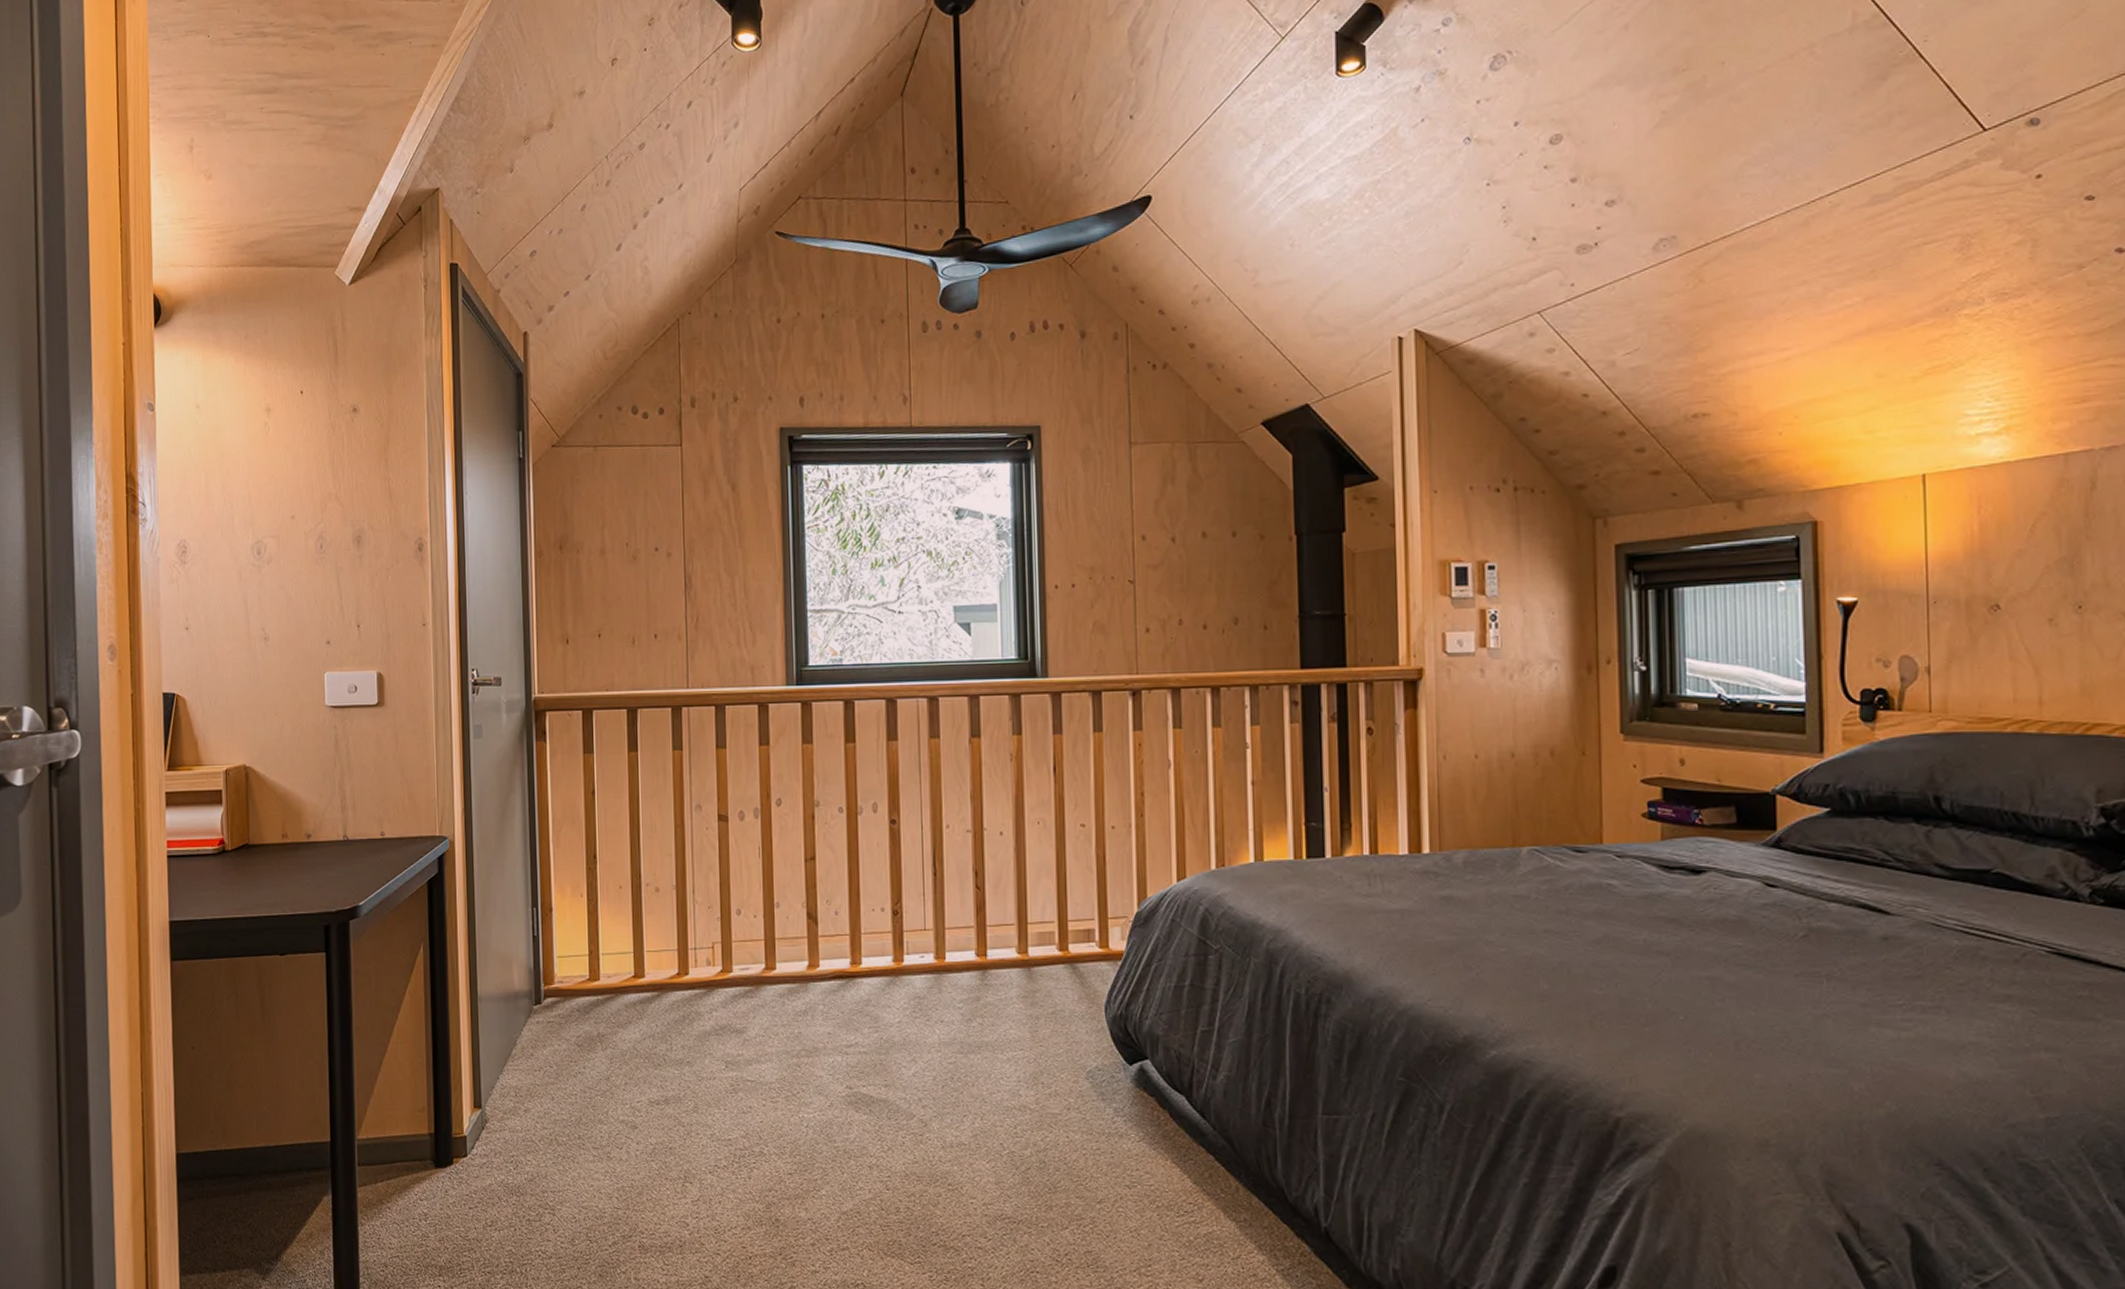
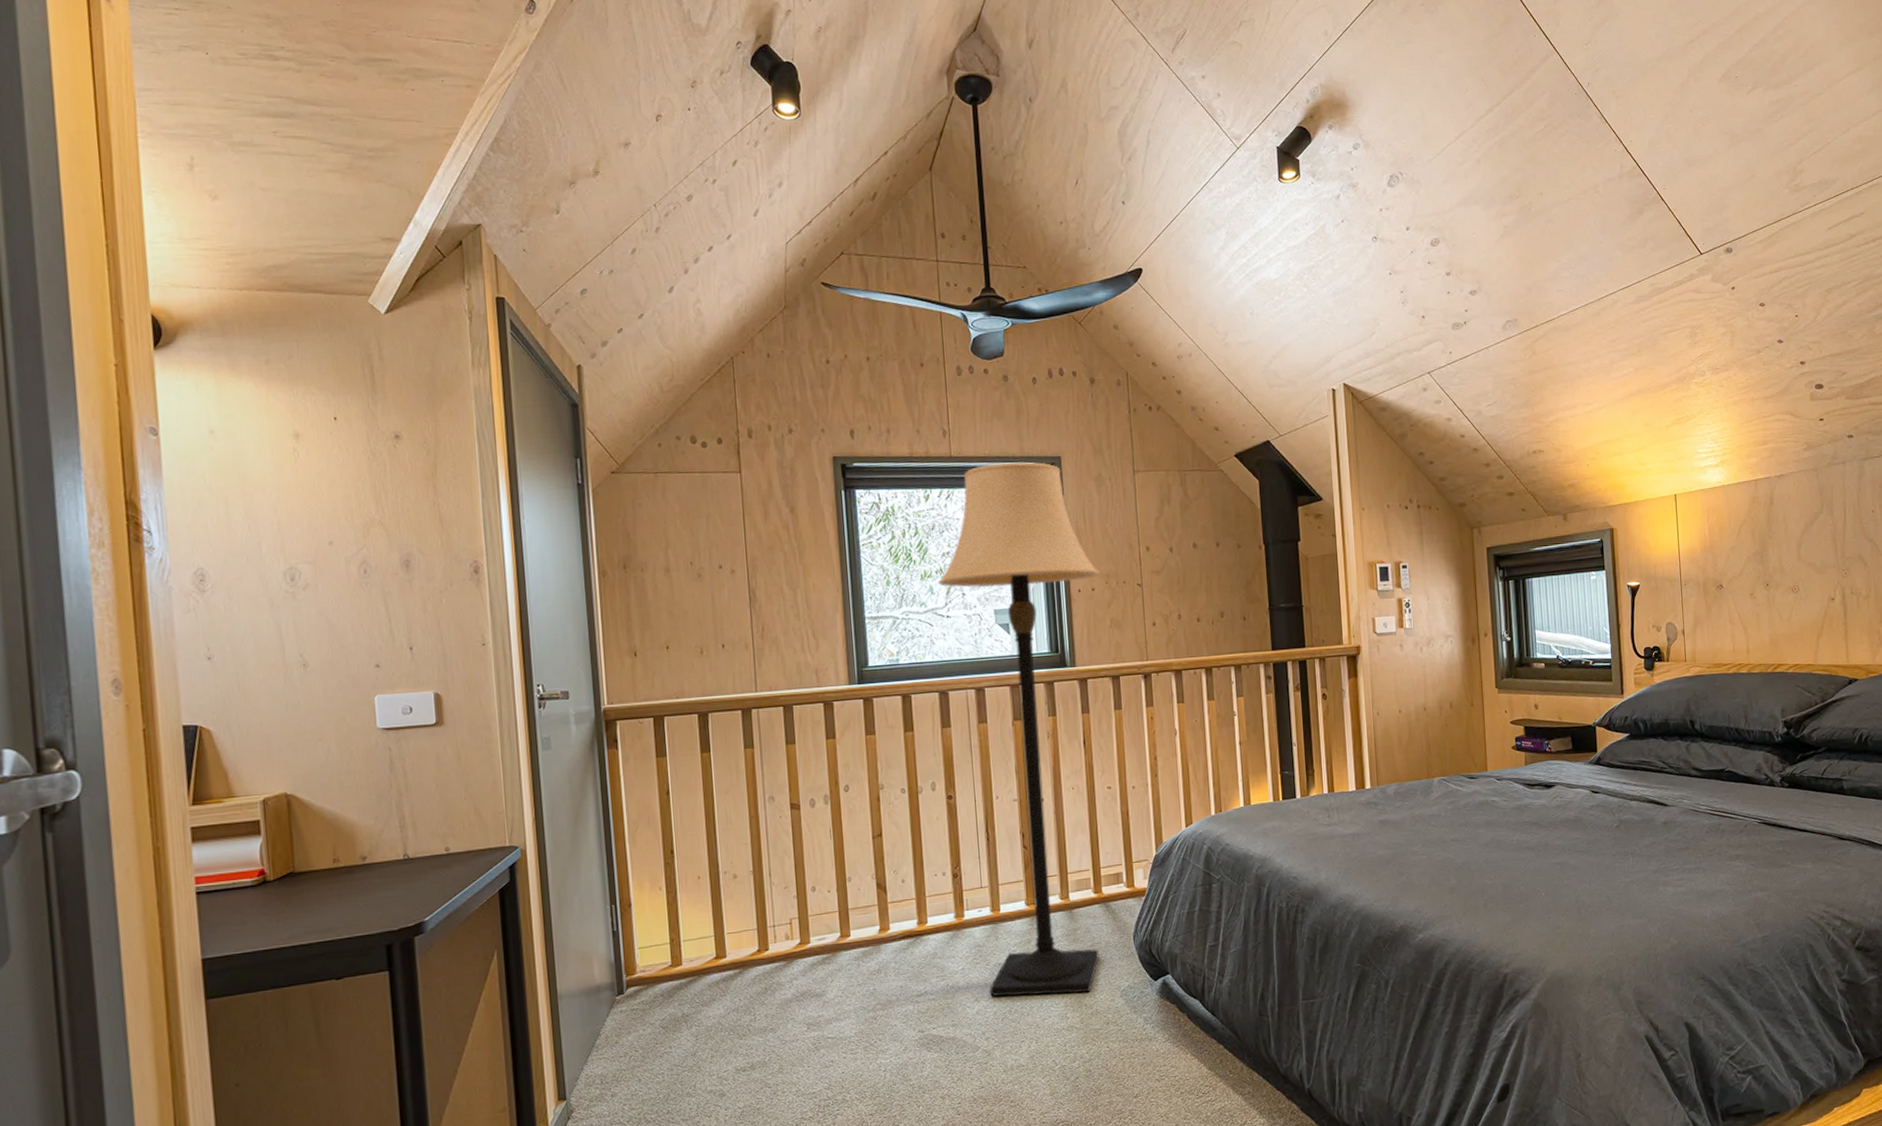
lamp: none [889,432,1083,1069] -> present [937,462,1100,997]

